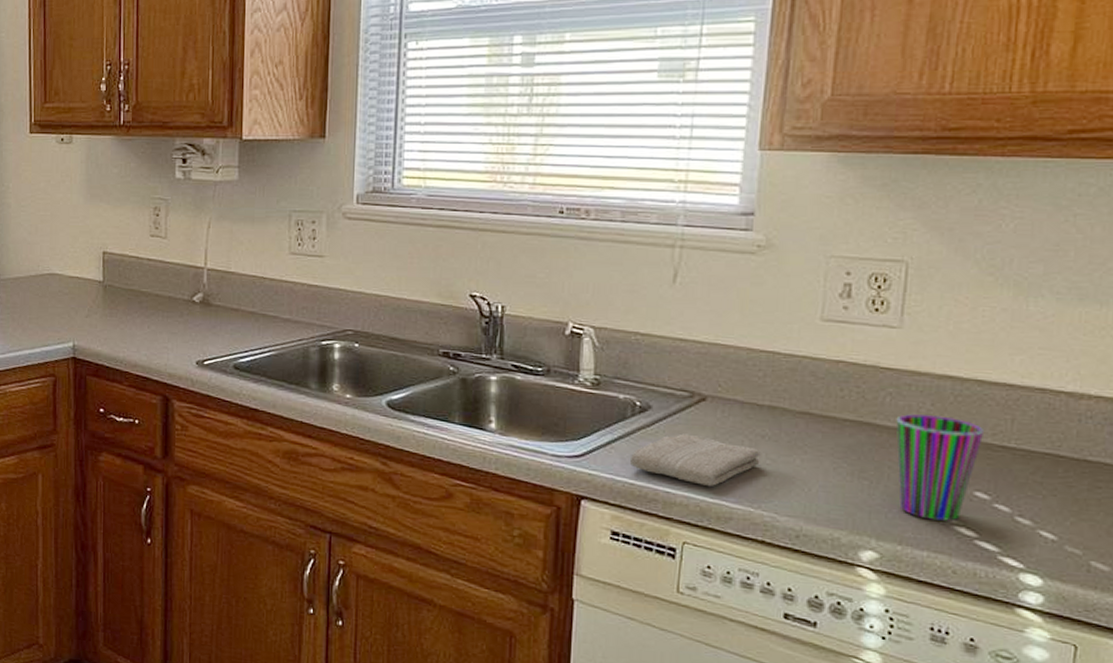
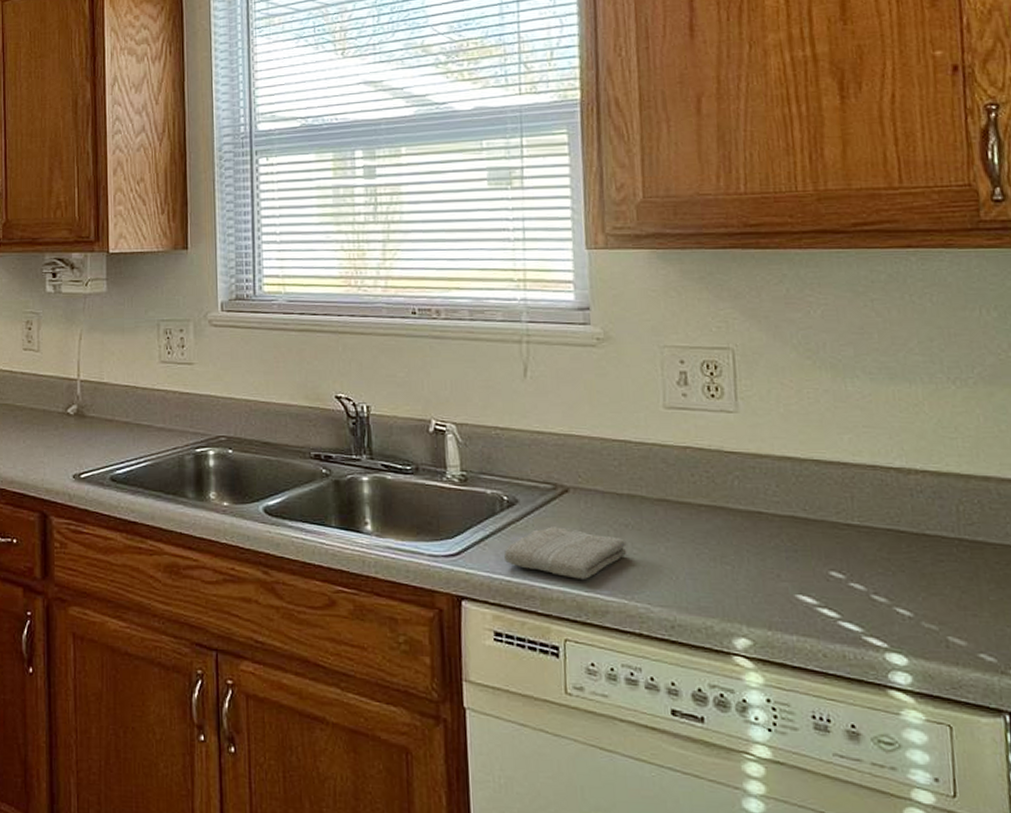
cup: present [896,414,985,521] -> none [746,496,829,603]

